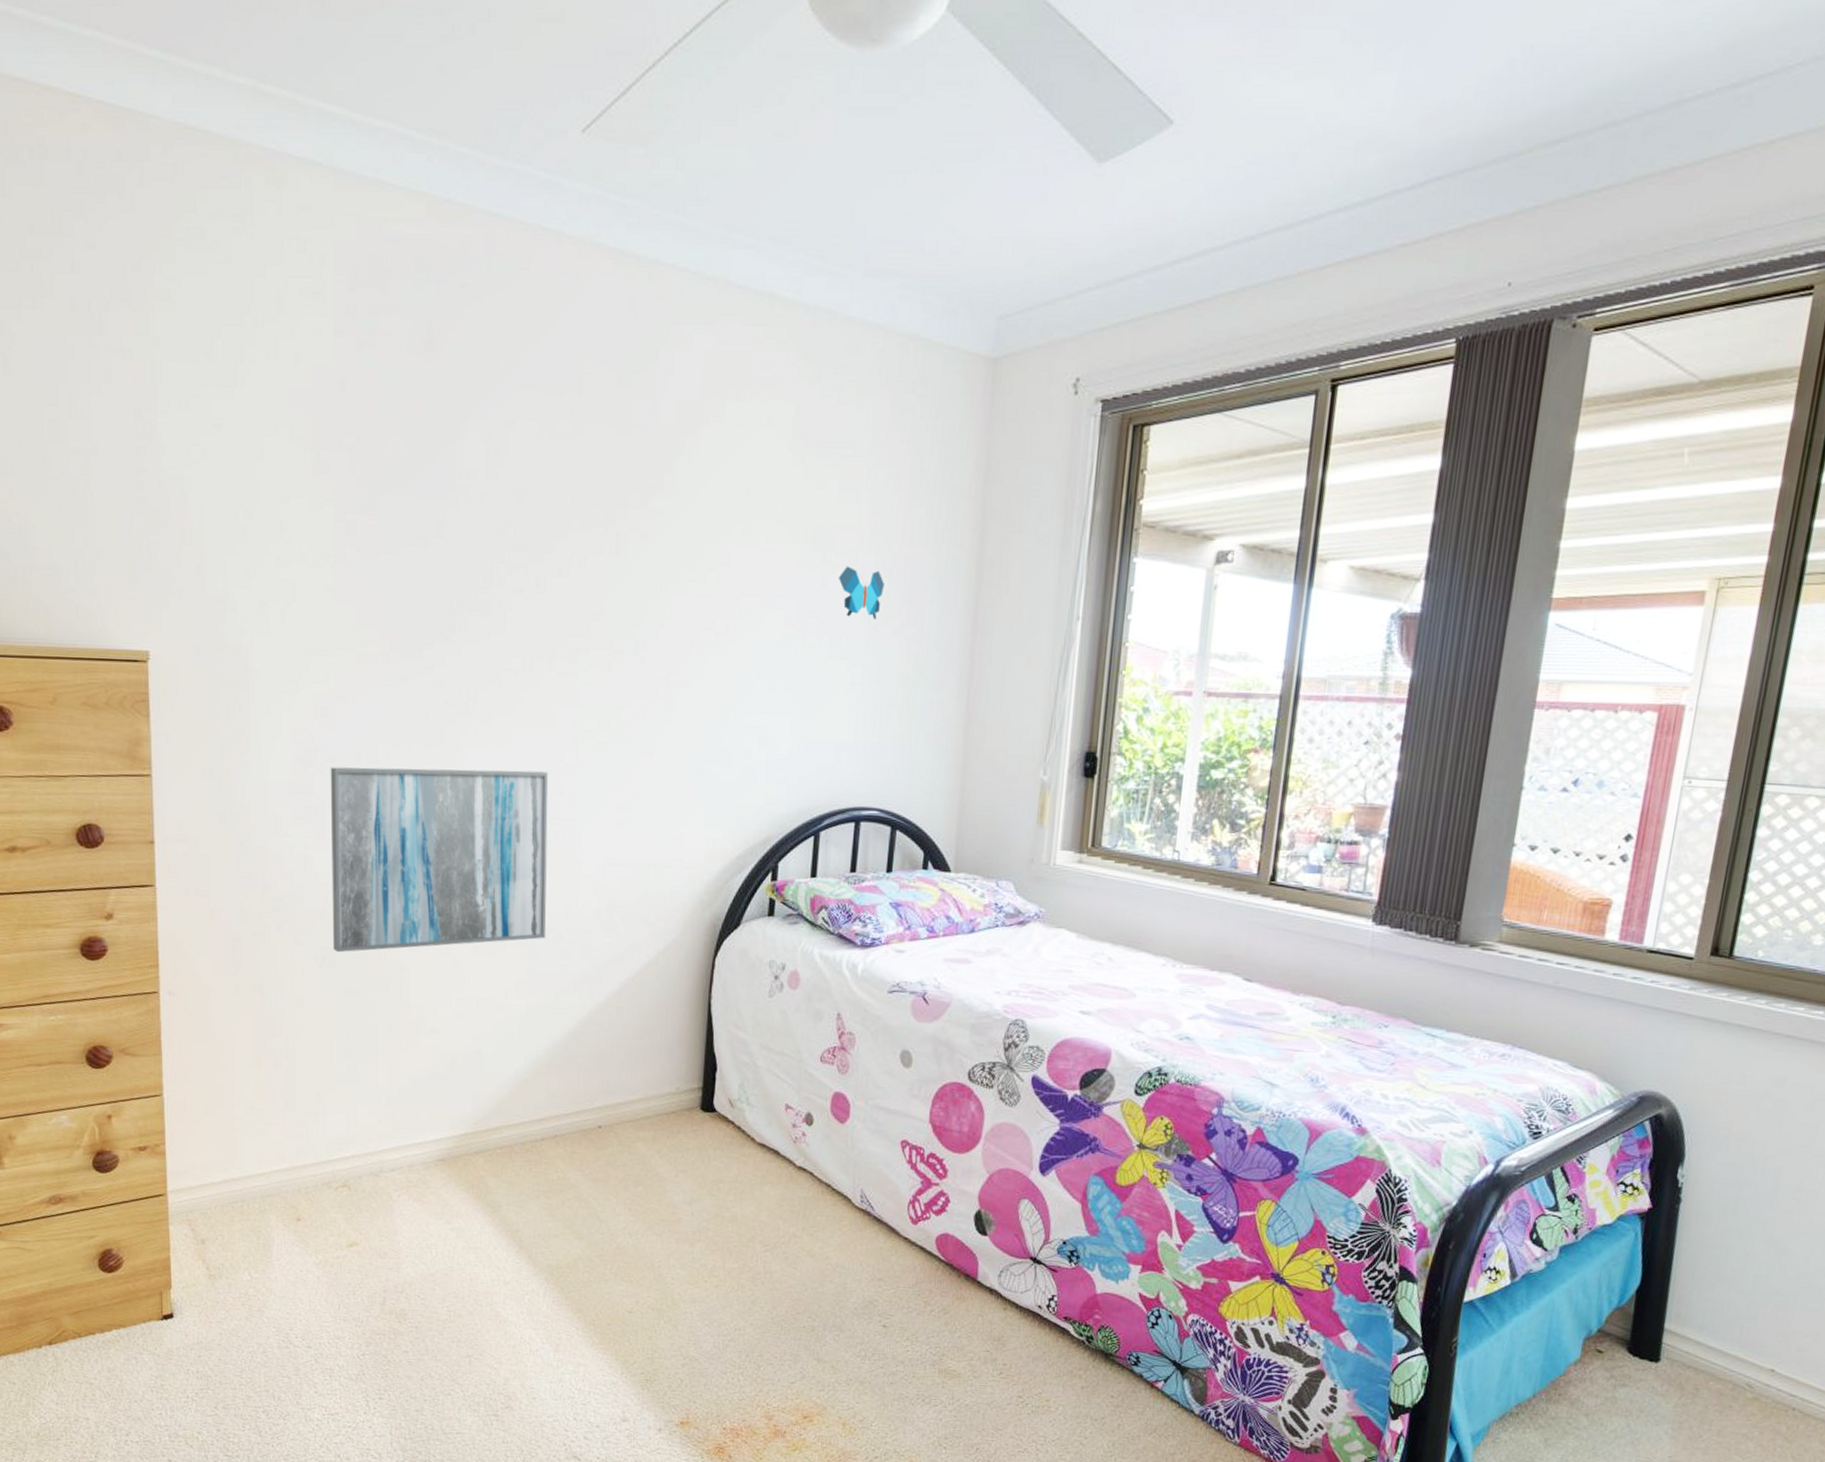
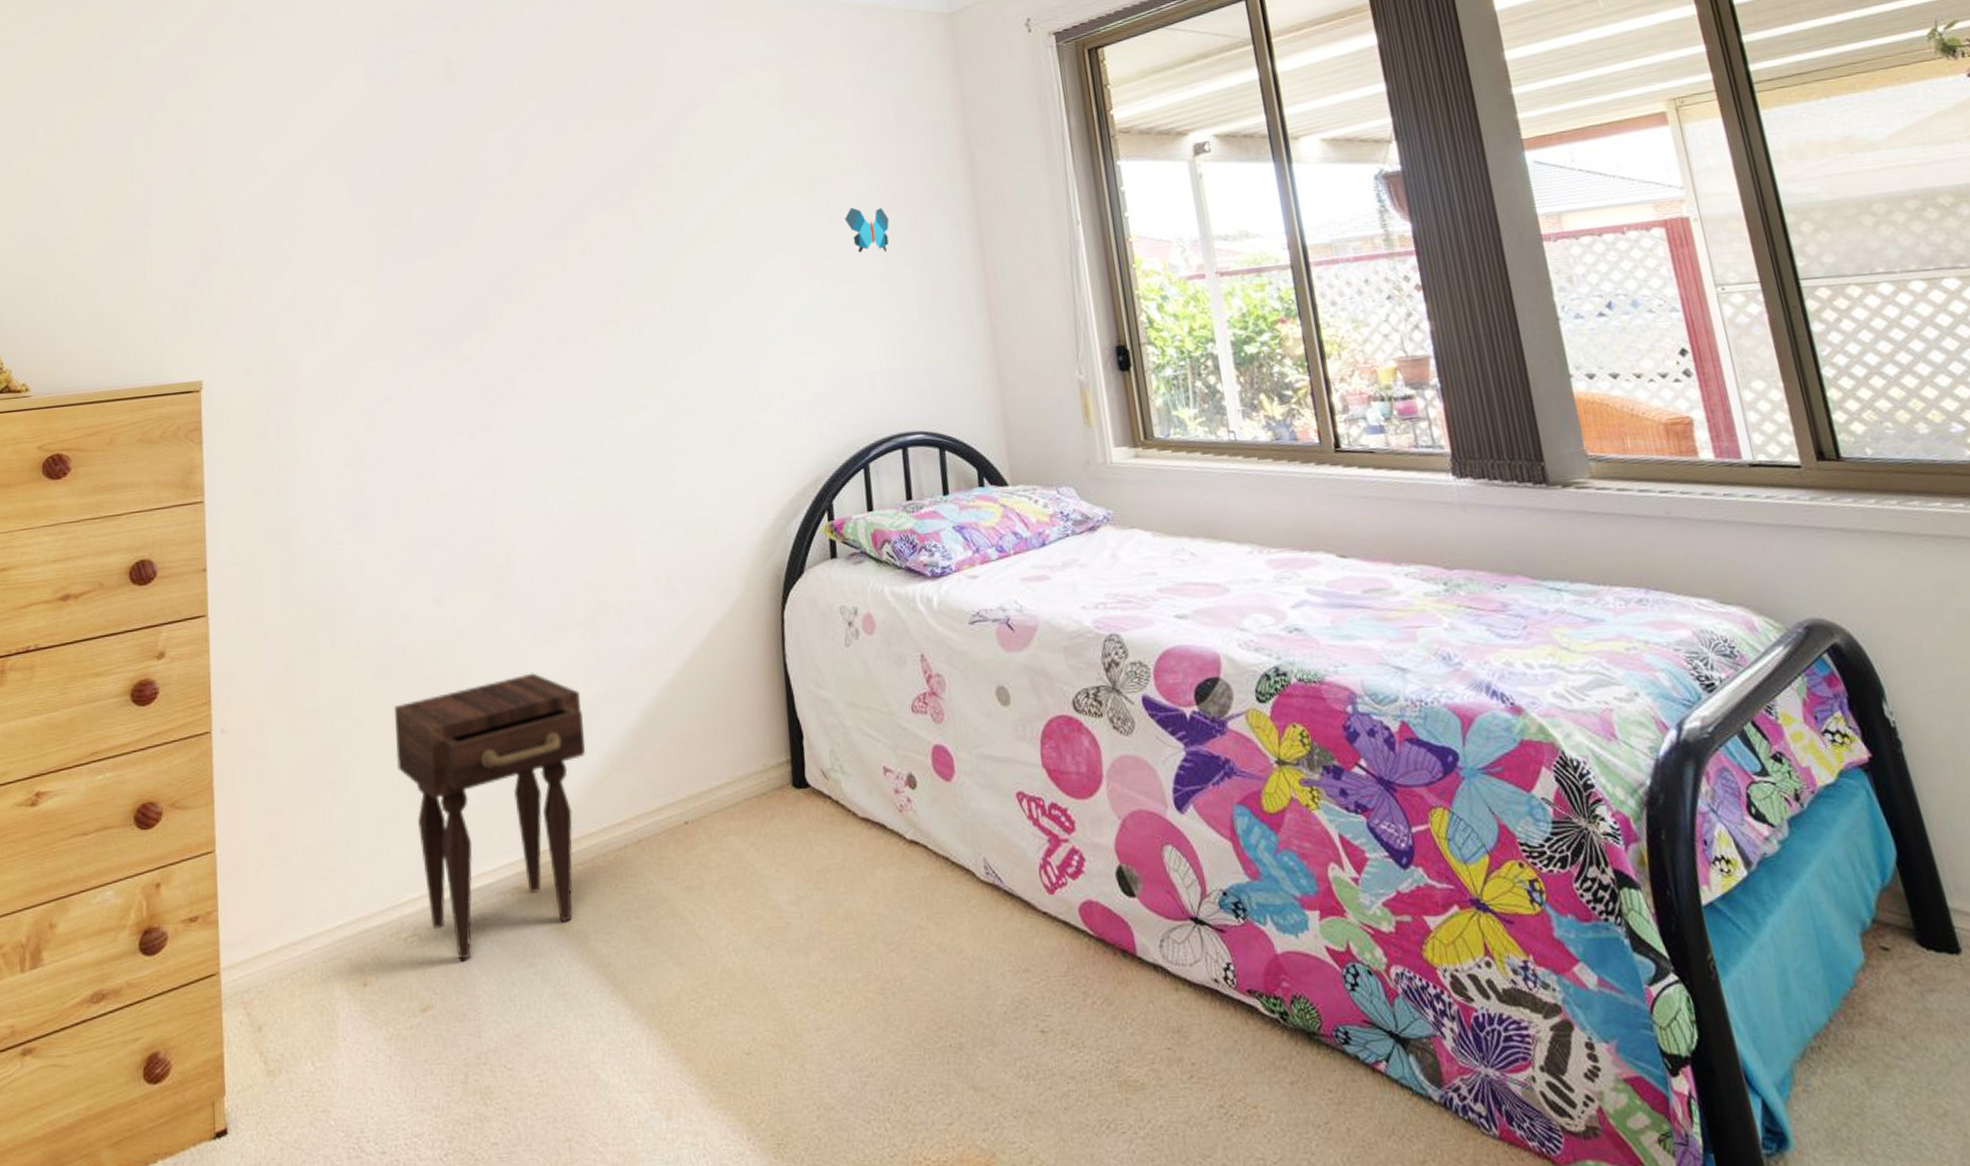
wall art: present [330,767,549,953] -> none [378,442,607,662]
nightstand: none [335,980,514,1211] -> present [395,673,586,960]

